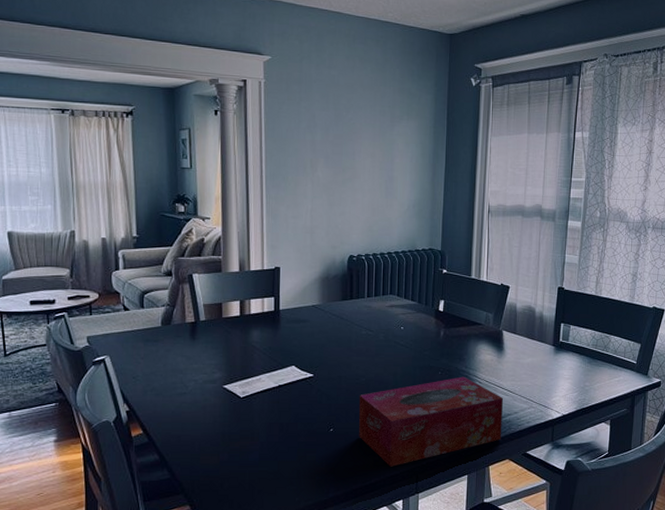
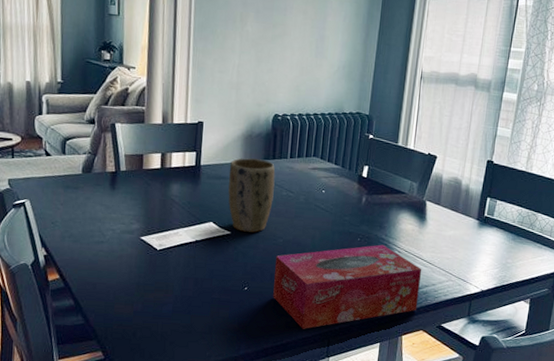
plant pot: none [308,300,354,373] -> present [228,158,276,233]

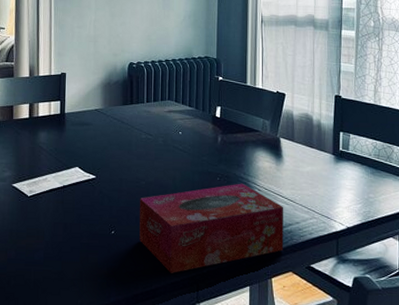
plant pot: present [228,158,276,233] -> none [91,104,134,176]

